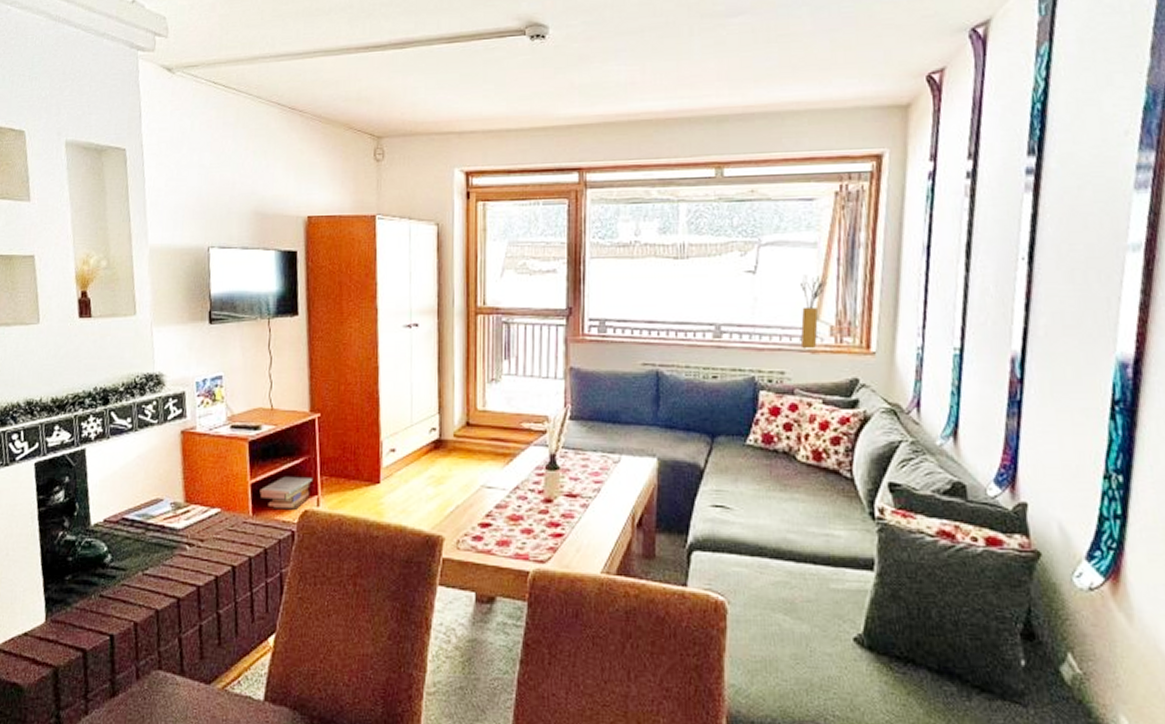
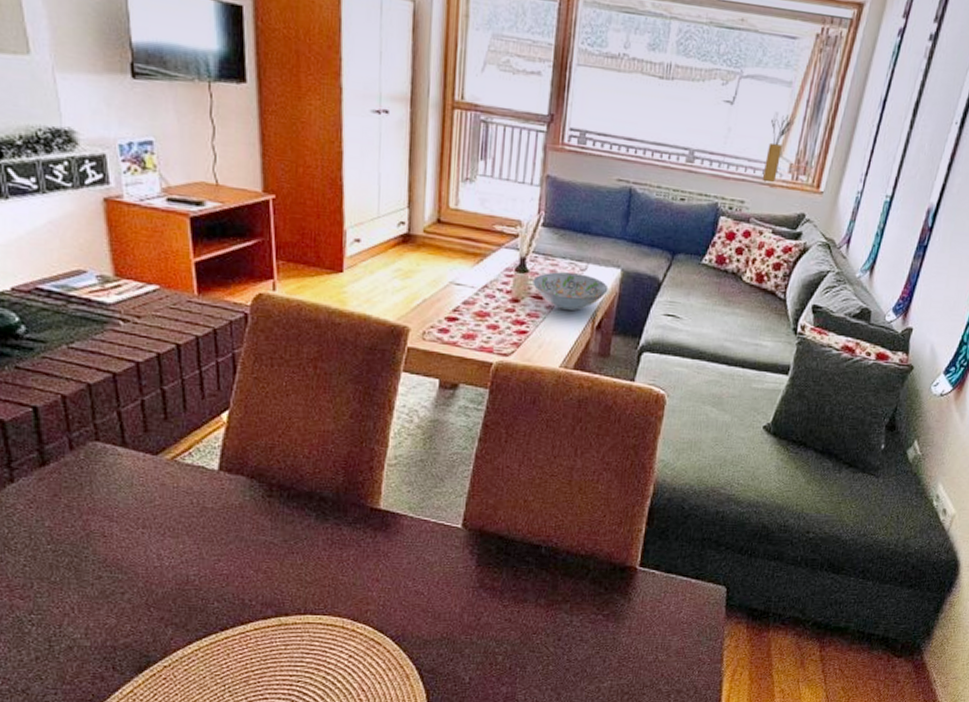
books: present [259,476,314,510] -> none [205,257,268,292]
decorative bowl: none [565,467,646,509] -> present [533,272,609,311]

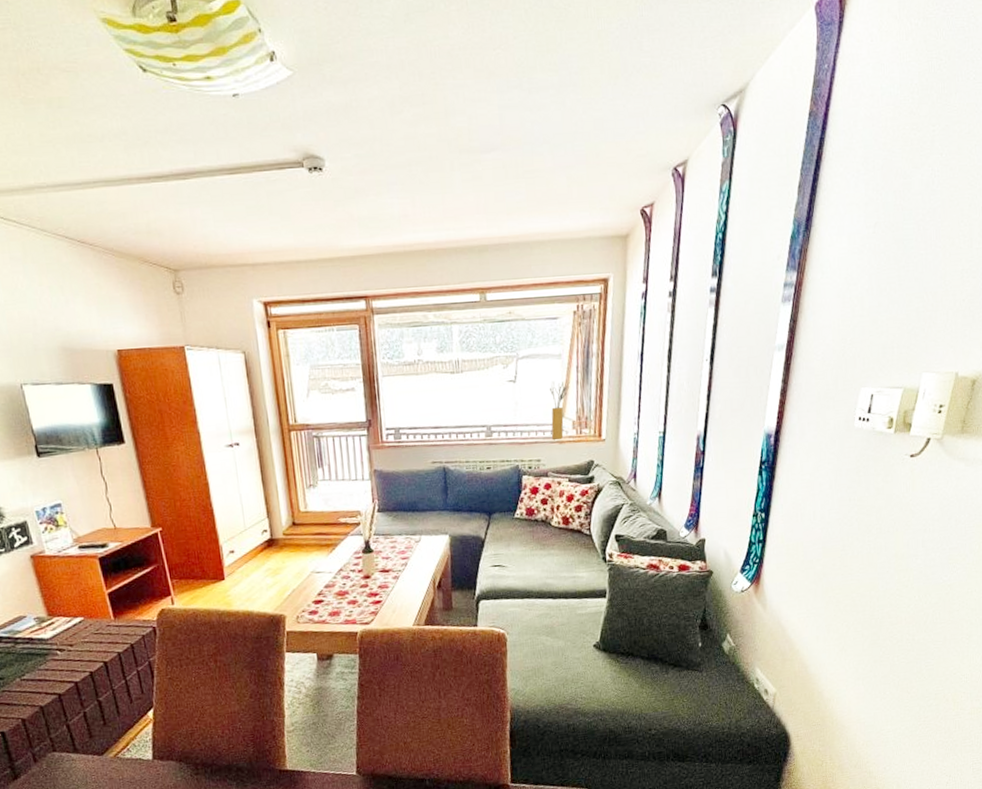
decorative bowl: present [533,272,609,311] -> none [378,545,442,578]

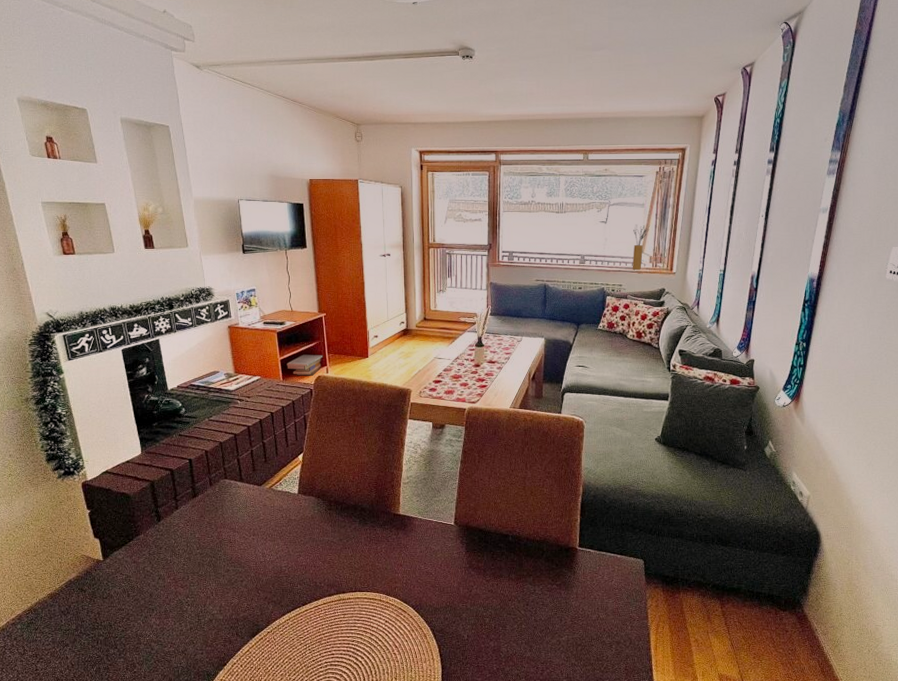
books: none [117,582,165,612] -> present [287,354,323,376]

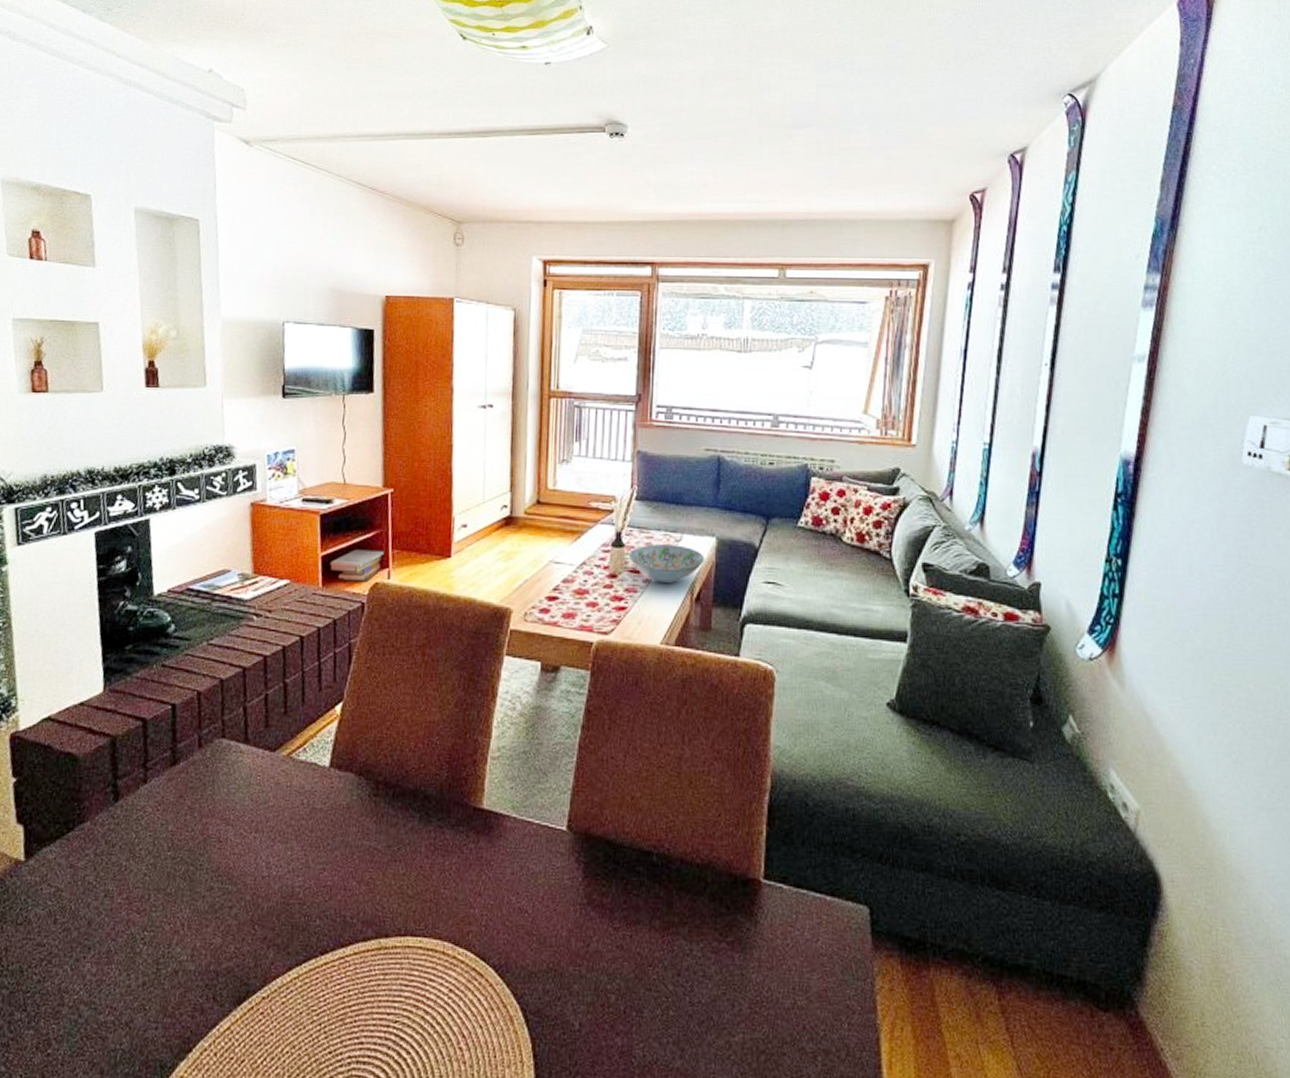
decorative bowl: none [487,344,537,370] -> present [629,544,705,584]
vase: present [632,224,651,271] -> none [849,371,878,440]

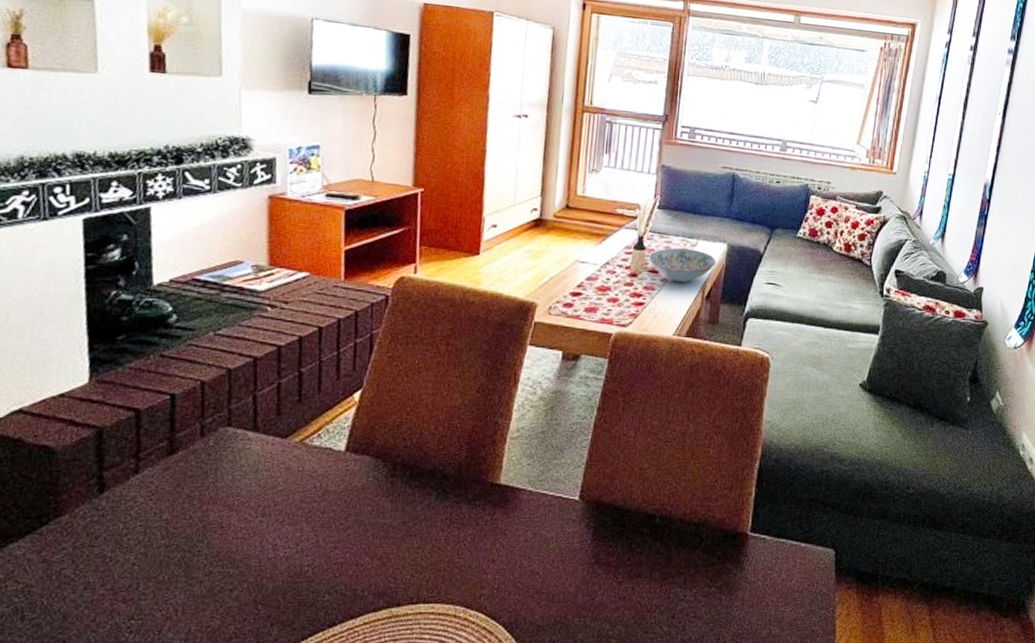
books: present [330,549,385,582] -> none [353,244,412,276]

